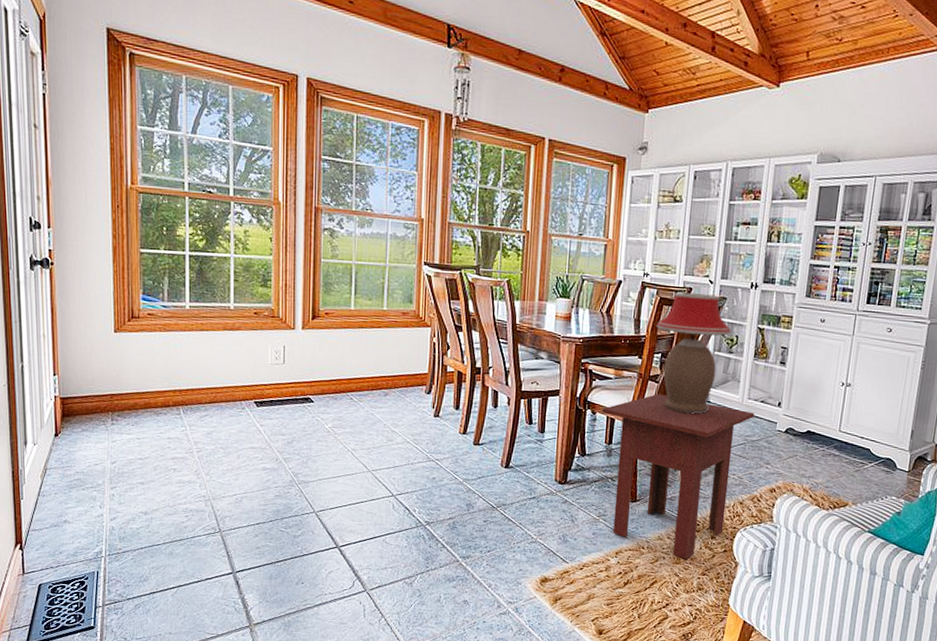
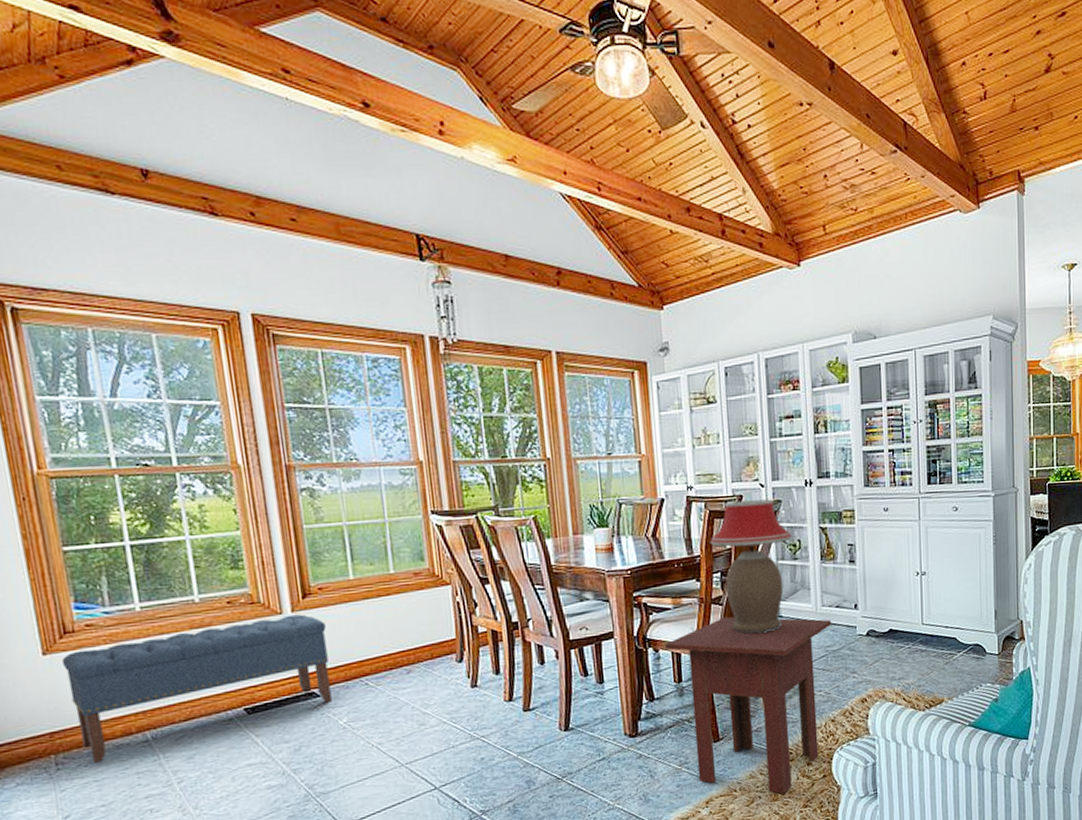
bench: none [127,331,326,425] -> present [61,614,332,763]

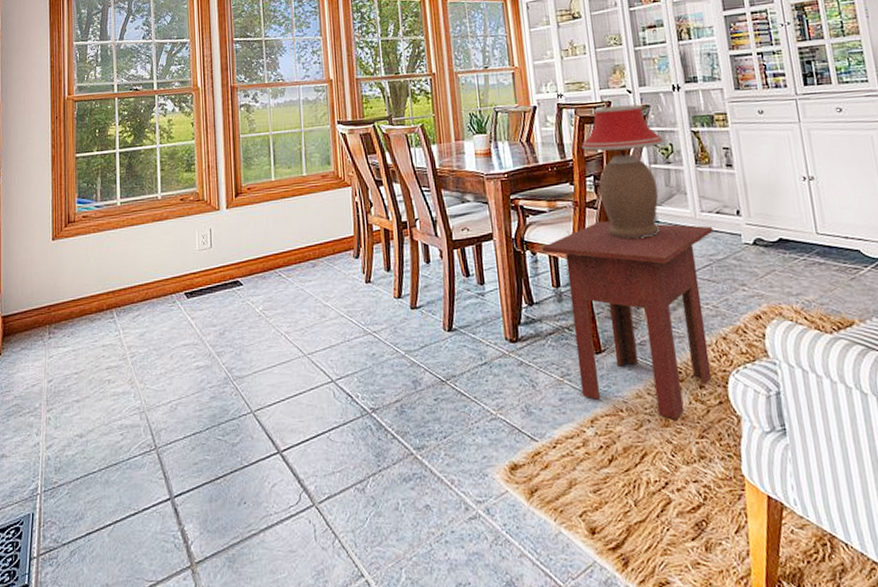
bench: present [61,614,332,763] -> none [63,211,252,334]

